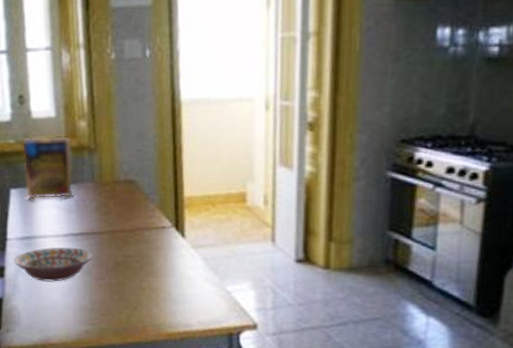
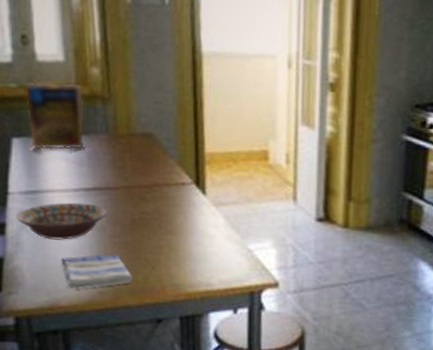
dish towel: none [52,295,116,328] -> present [61,254,133,289]

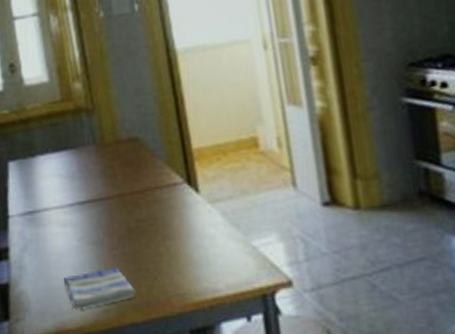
decorative bowl: present [15,202,107,240] -> none [17,217,103,260]
cereal box: present [25,81,89,151] -> none [16,99,79,171]

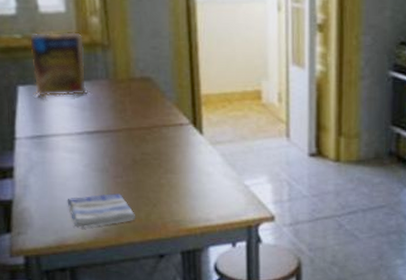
cereal box: none [16,99,79,171] -> present [29,31,90,98]

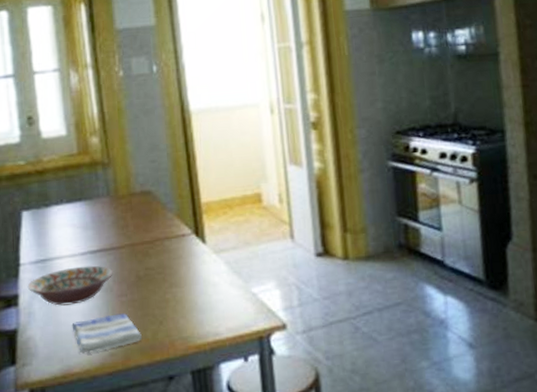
decorative bowl: none [23,145,110,182] -> present [27,265,113,306]
cereal box: present [29,31,90,98] -> none [32,152,92,221]

